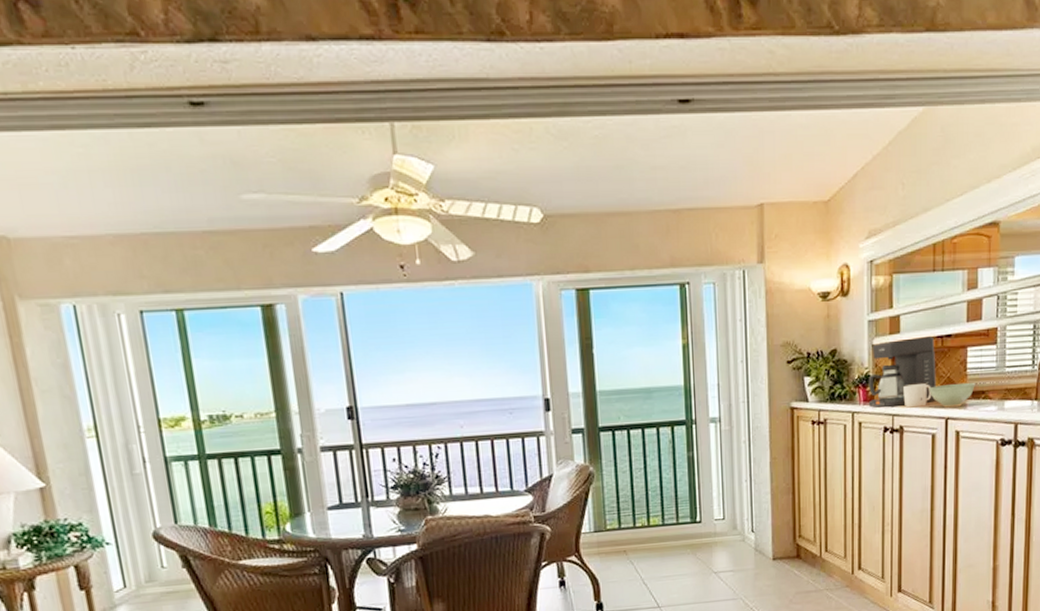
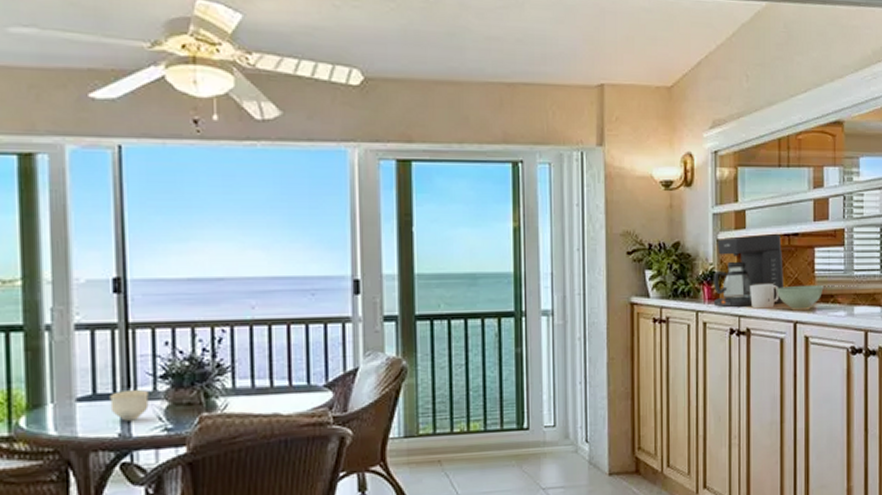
bowl: none [353,499,385,525] -> present [110,390,149,421]

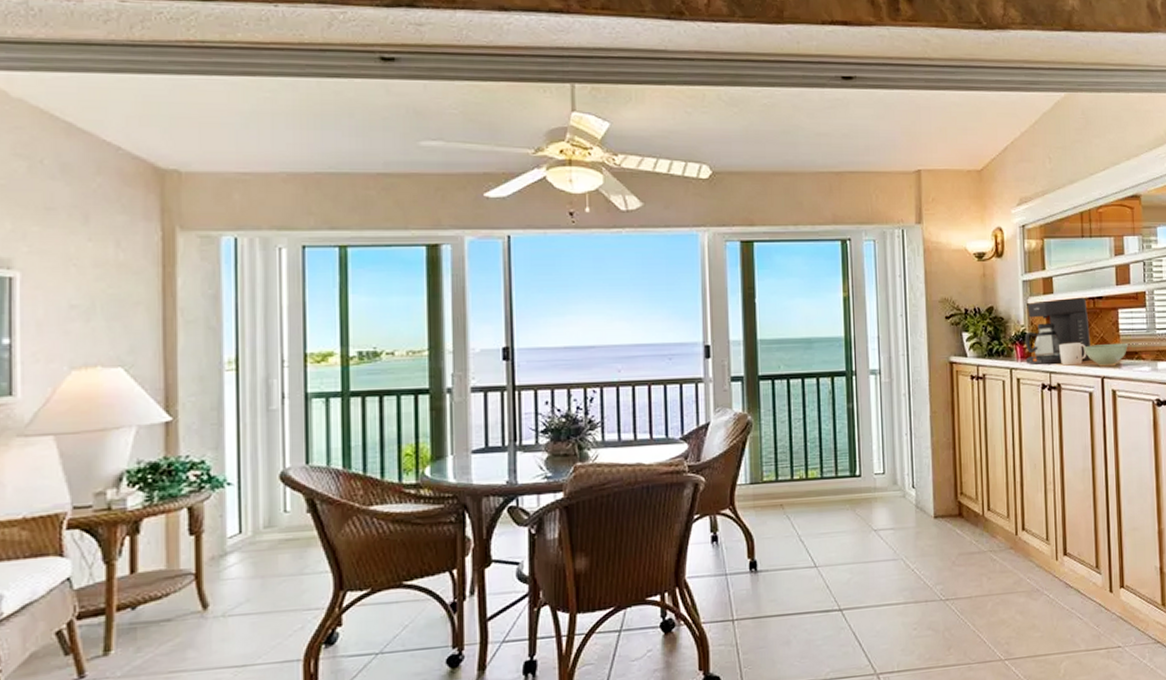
bowl: present [110,390,149,421] -> none [499,443,532,470]

